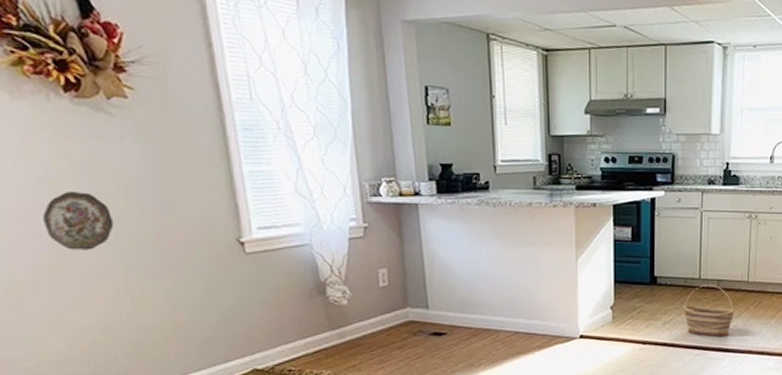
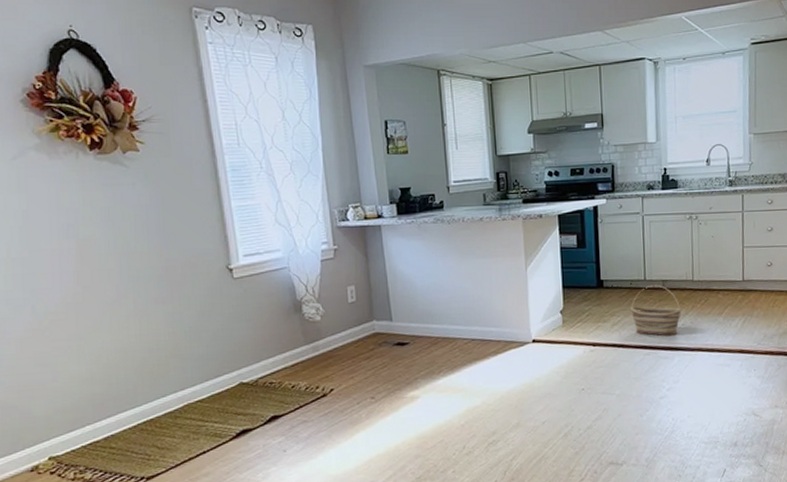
decorative plate: present [43,190,114,250] -> none [71,232,127,284]

